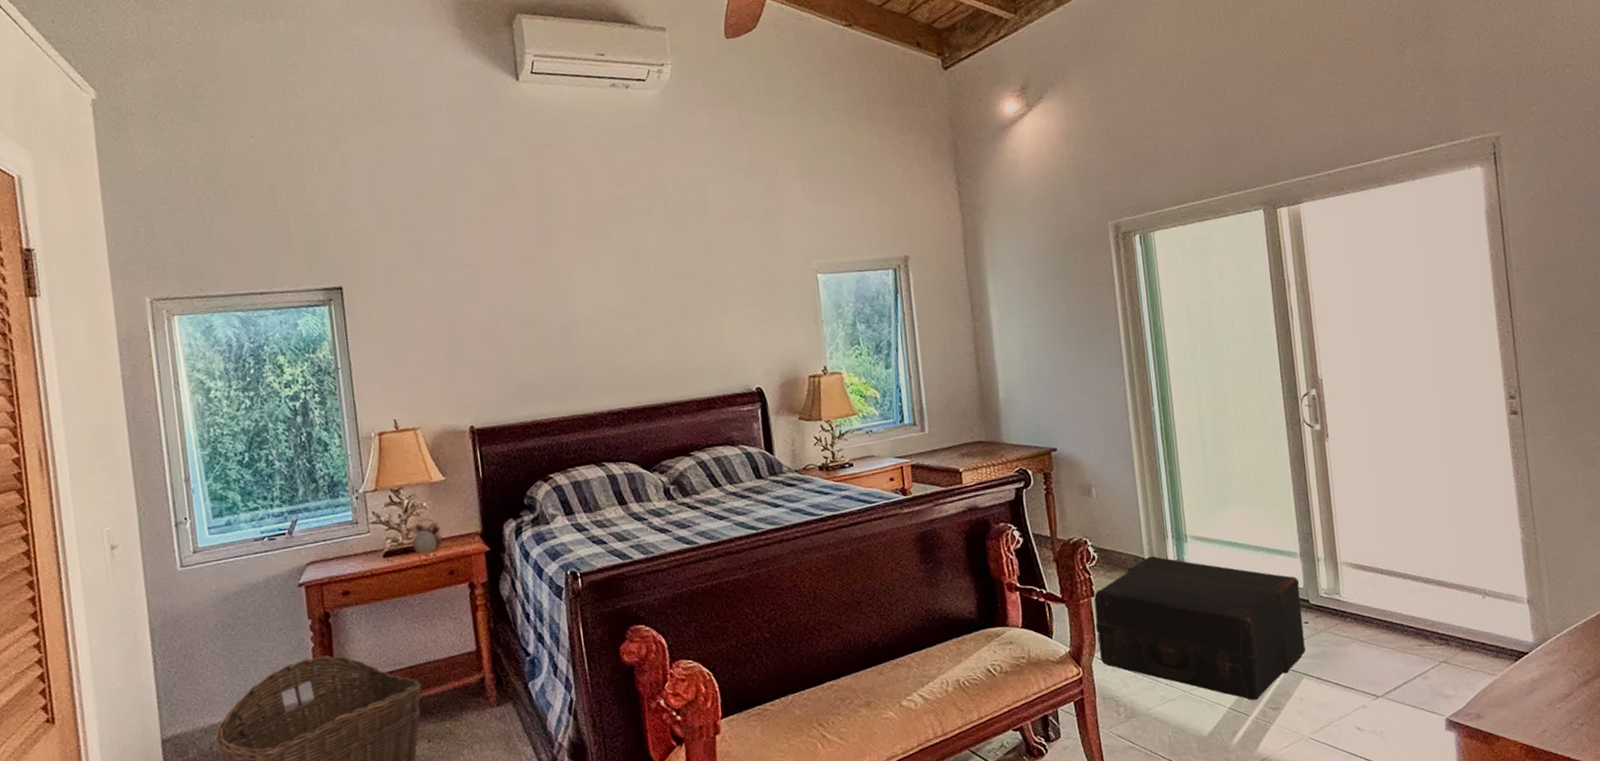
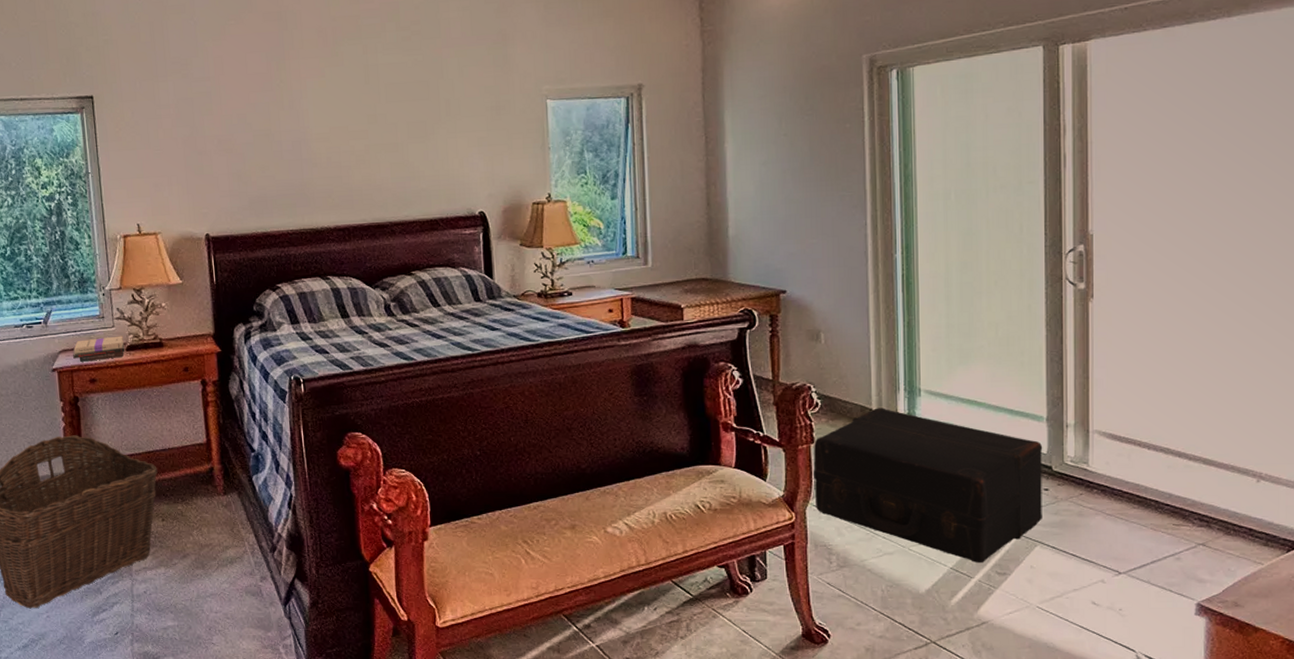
books: none [322,541,383,573] -> present [73,336,125,362]
alarm clock: present [411,518,443,557] -> none [151,317,179,353]

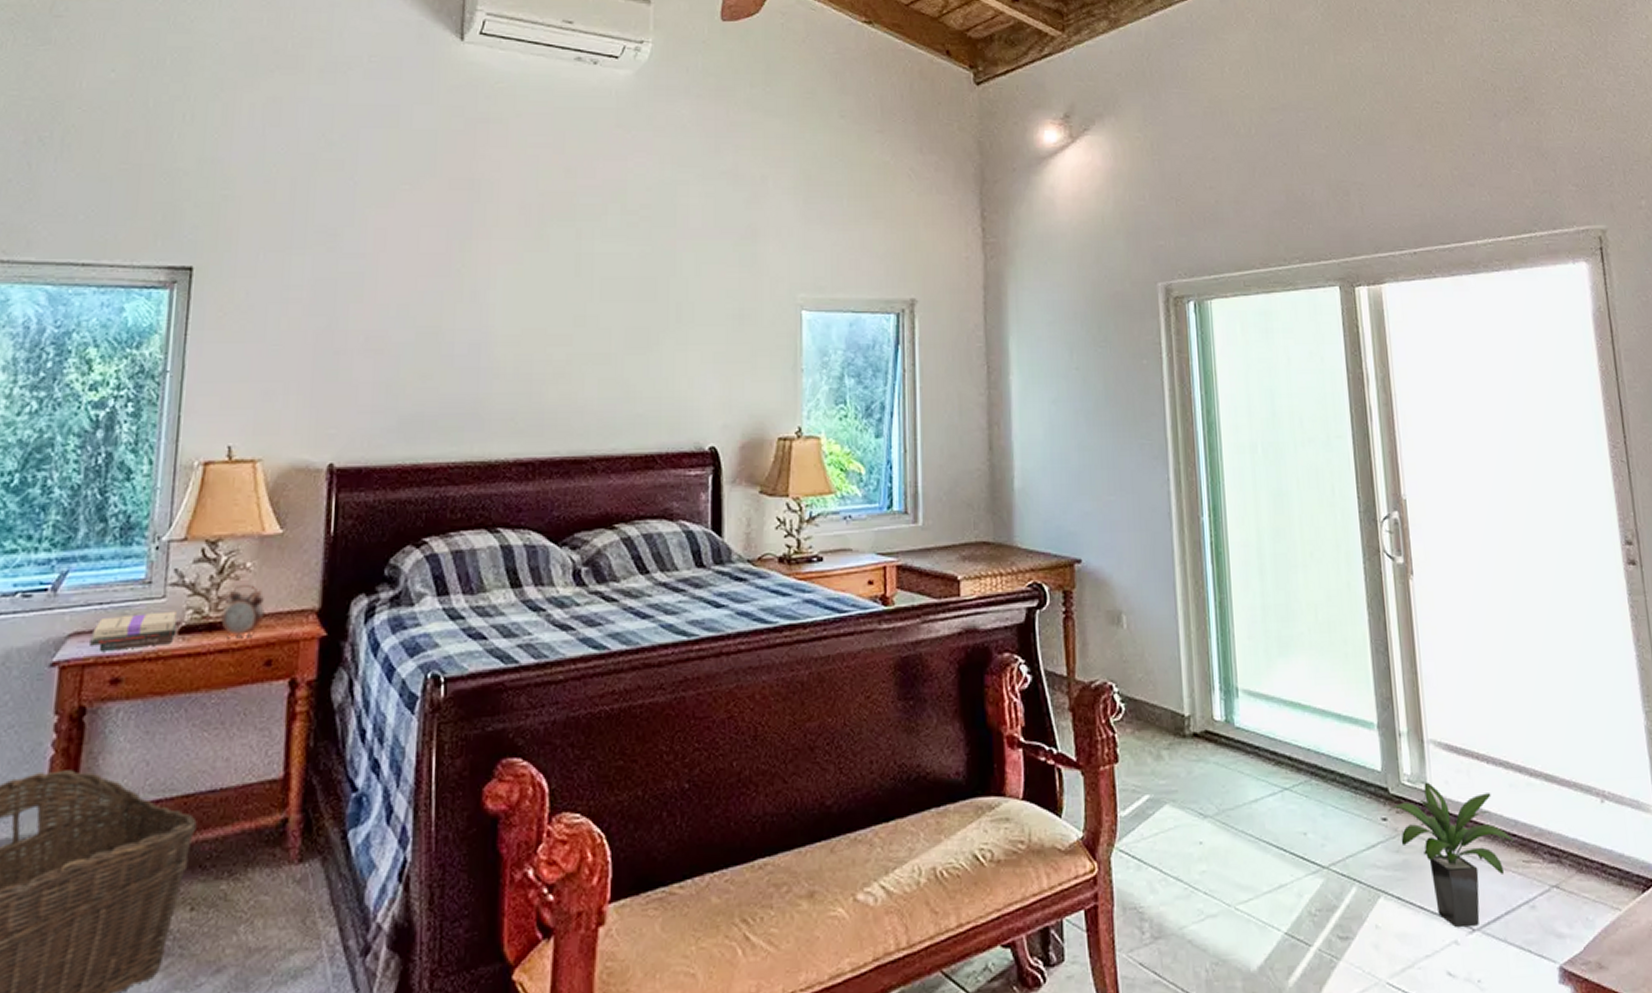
alarm clock: none [151,317,179,353] -> present [221,584,265,638]
suitcase: present [813,408,1043,562] -> none [1118,713,1383,924]
potted plant: none [1050,462,1167,570] -> present [1388,782,1515,927]

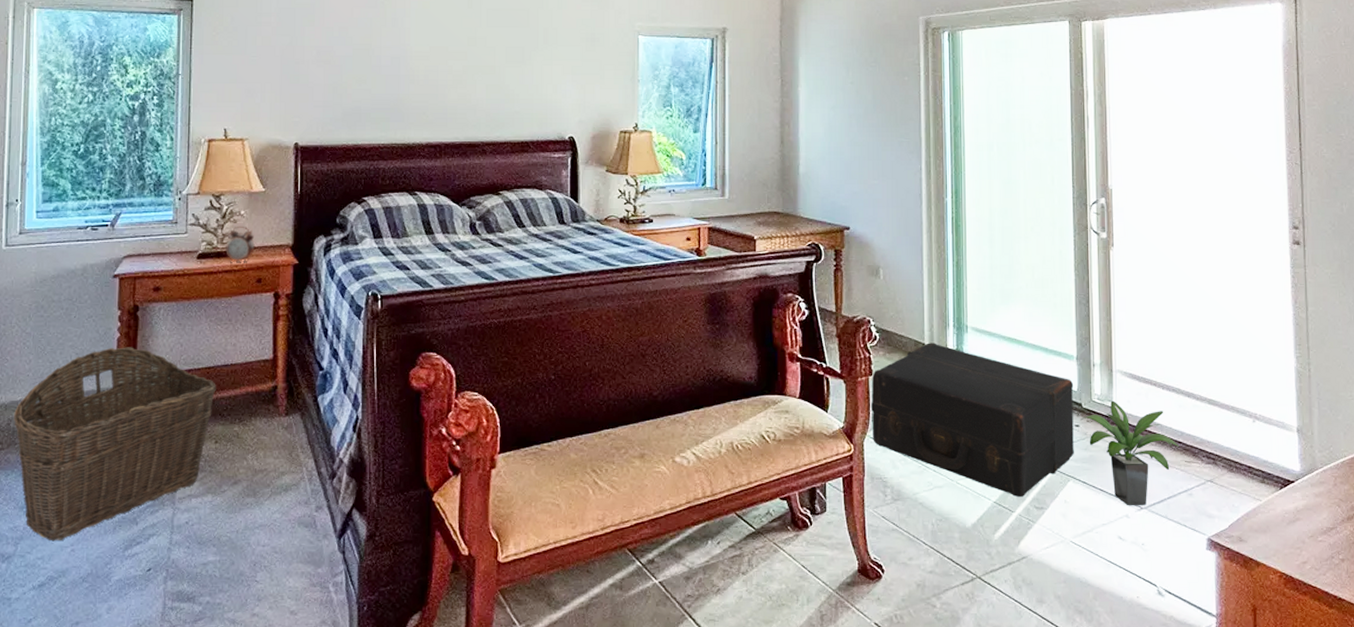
books: present [90,611,178,651] -> none [138,243,196,268]
suitcase: none [1118,713,1383,924] -> present [871,343,1074,497]

